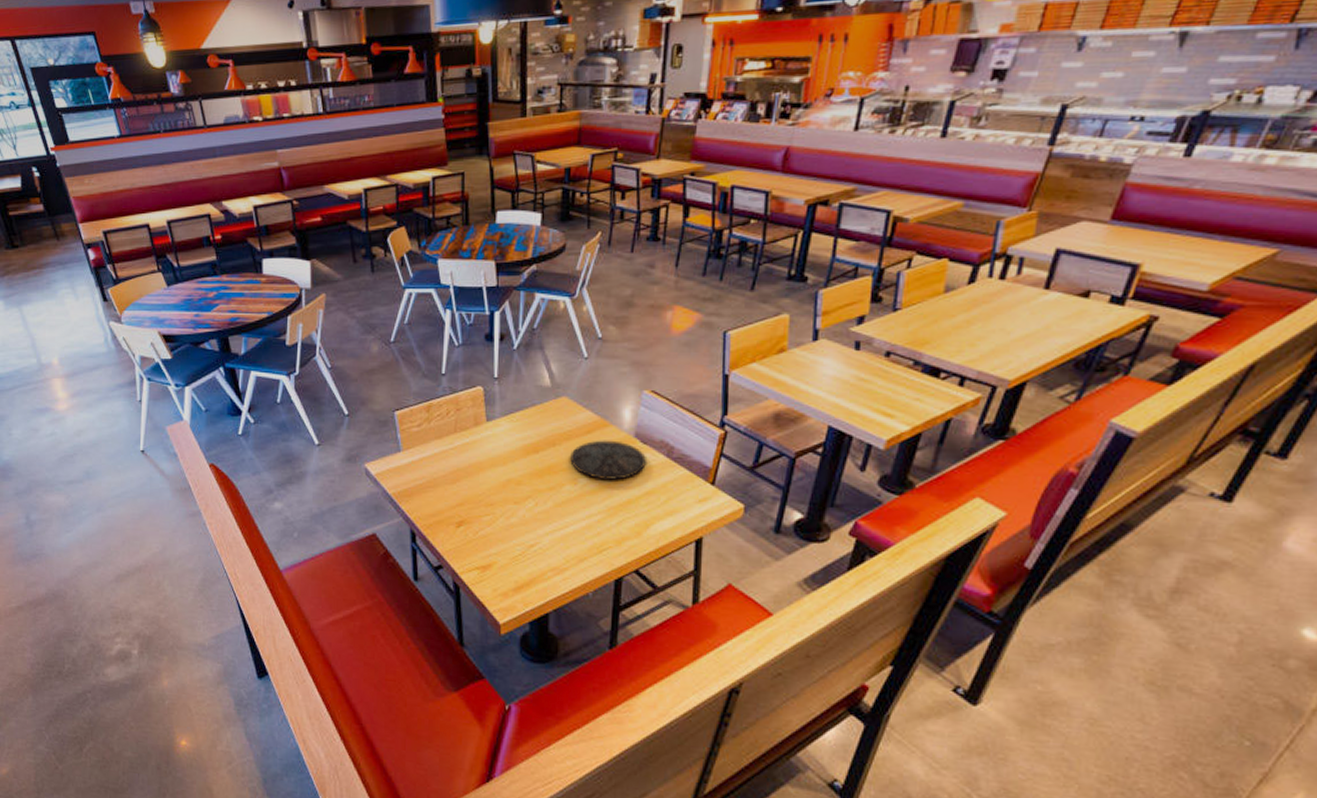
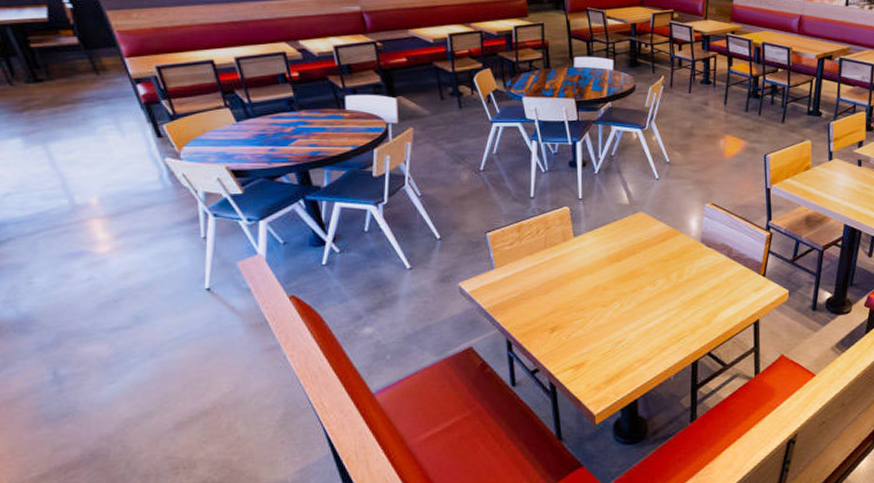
plate: present [570,440,646,480] -> none [649,246,711,279]

